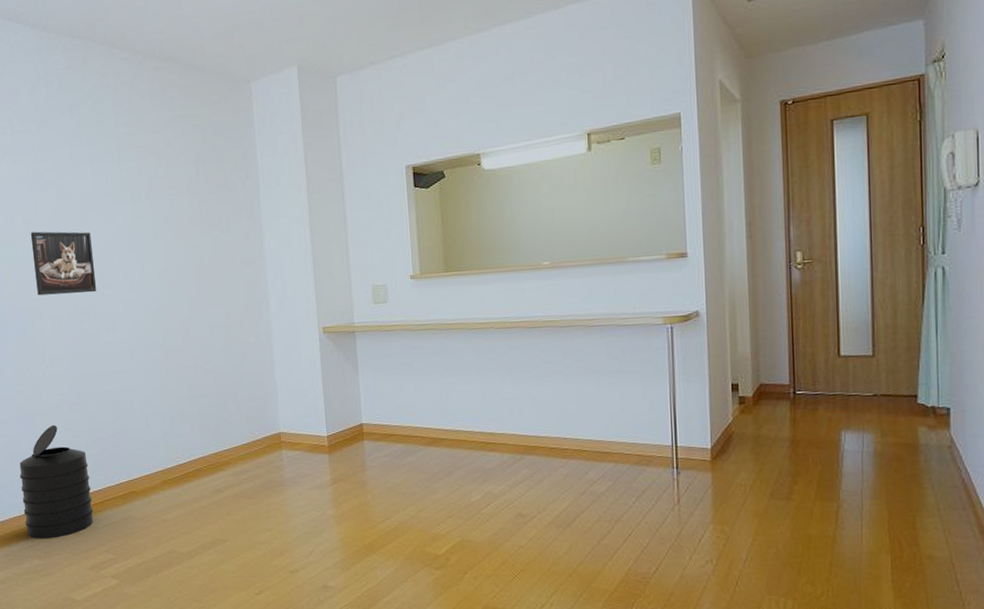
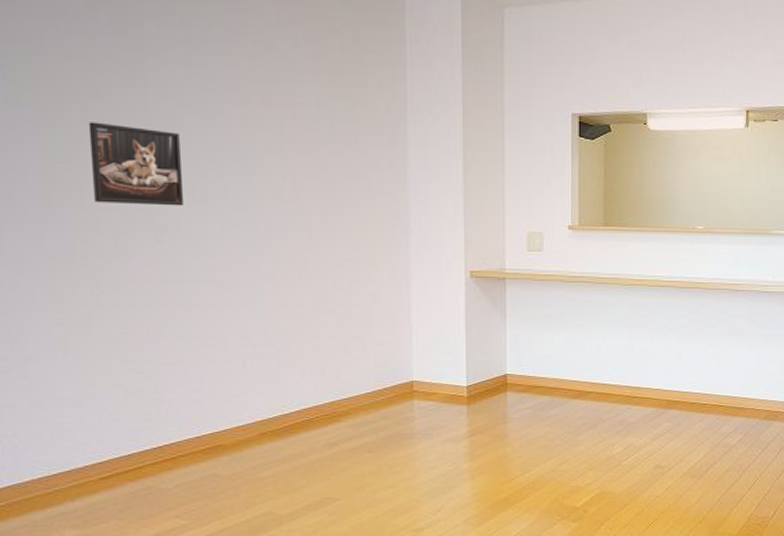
trash can: present [19,425,94,539] -> none [51,363,162,504]

